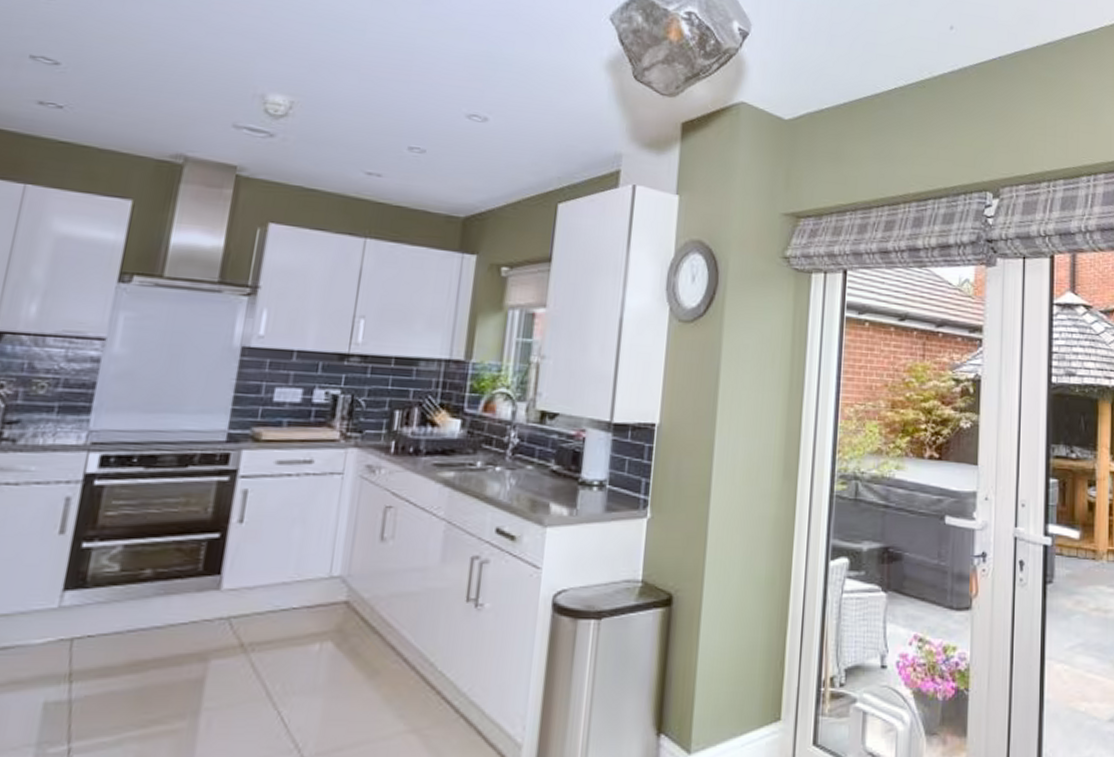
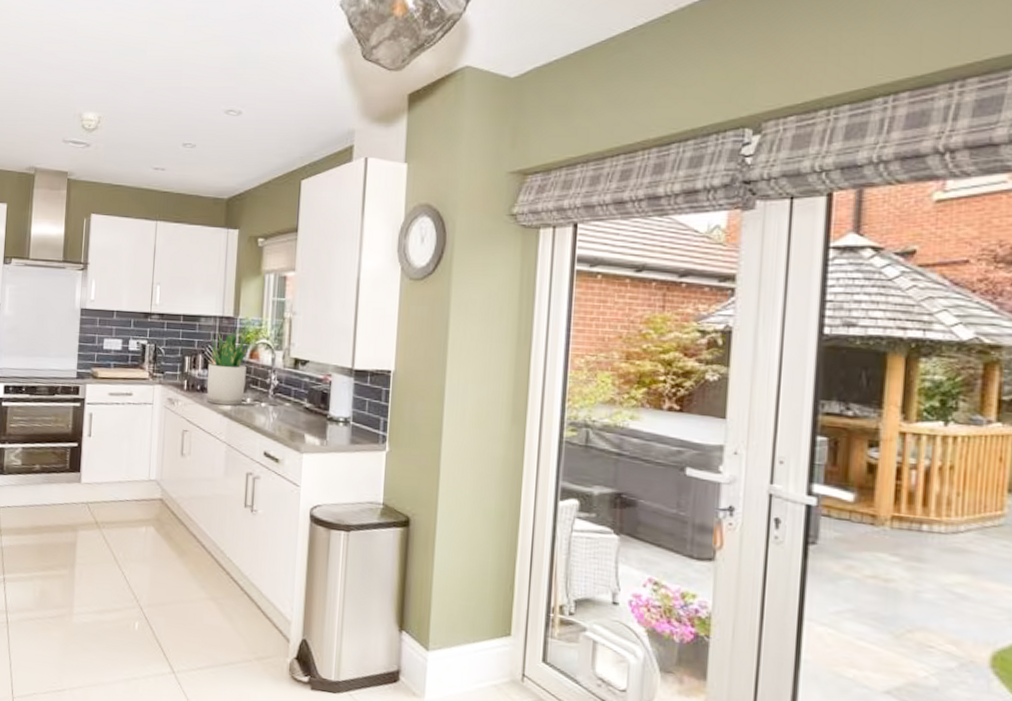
planter: none [422,375,484,472] -> present [206,328,249,406]

